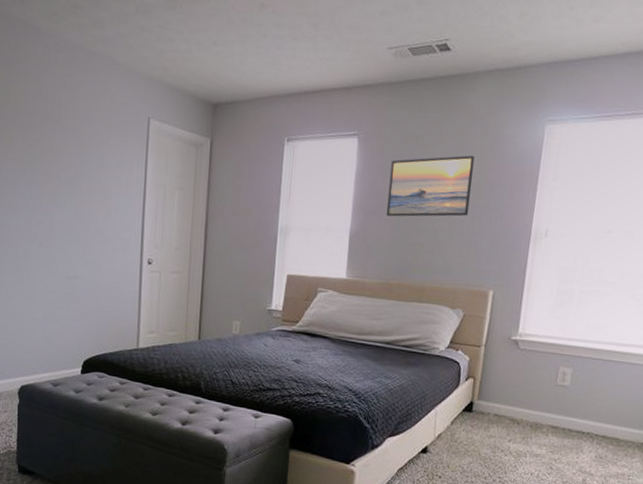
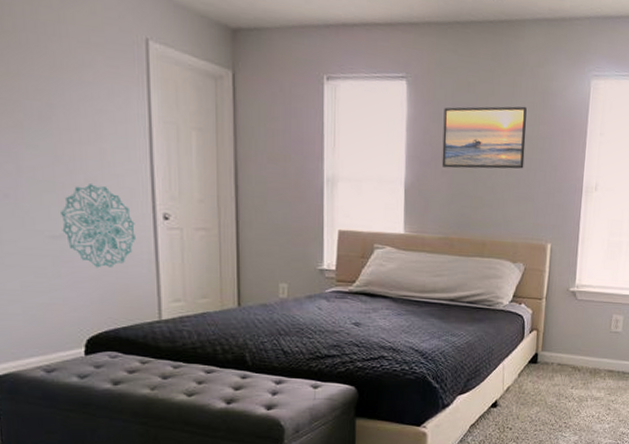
wall decoration: none [75,235,127,303] -> present [61,184,136,268]

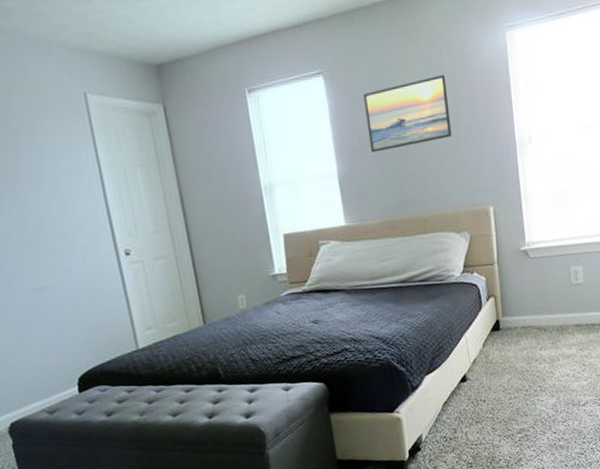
wall decoration: present [61,184,136,268] -> none [38,235,105,311]

